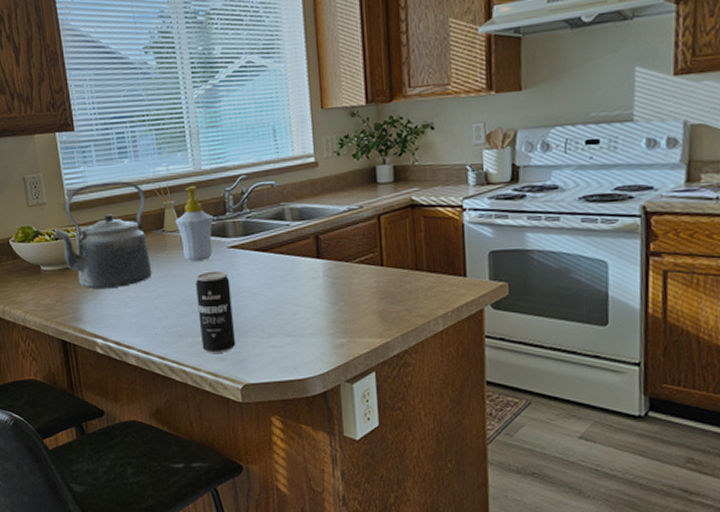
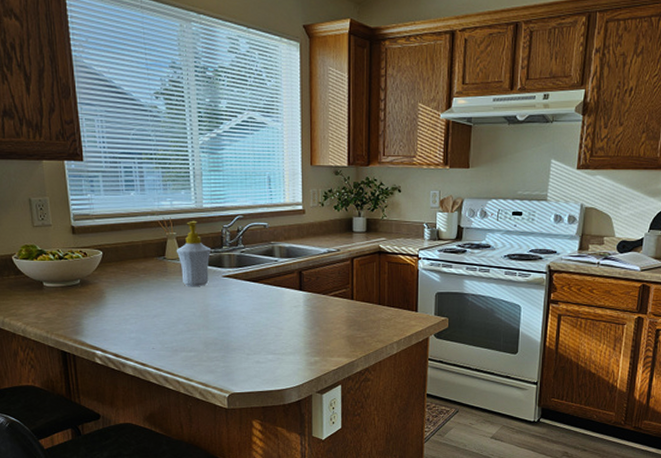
kettle: present [54,181,152,289] -> none [58,211,152,307]
beverage can: present [196,271,236,353] -> none [192,296,225,366]

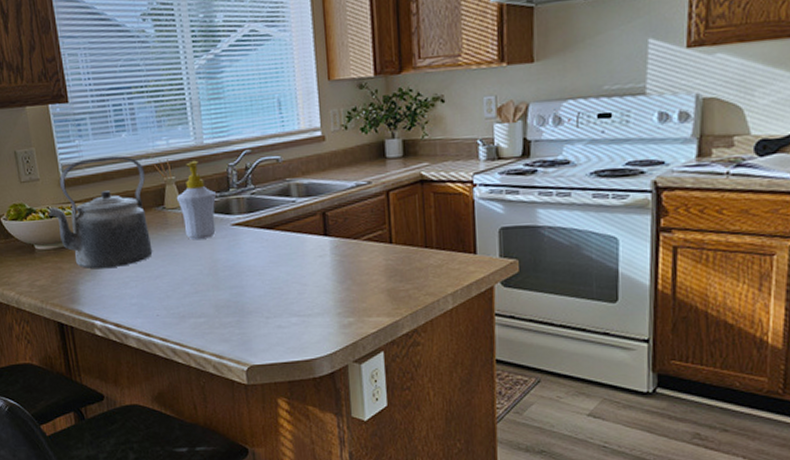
kettle: none [58,211,152,307] -> present [48,156,153,269]

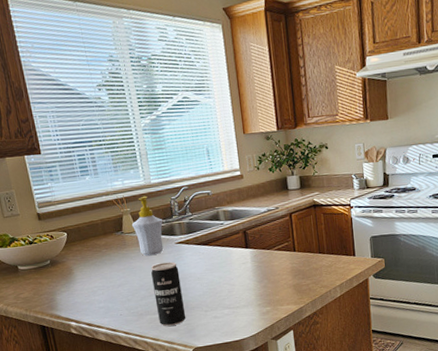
kettle: present [48,156,153,269] -> none [28,194,115,282]
beverage can: none [198,249,241,334] -> present [151,262,186,326]

